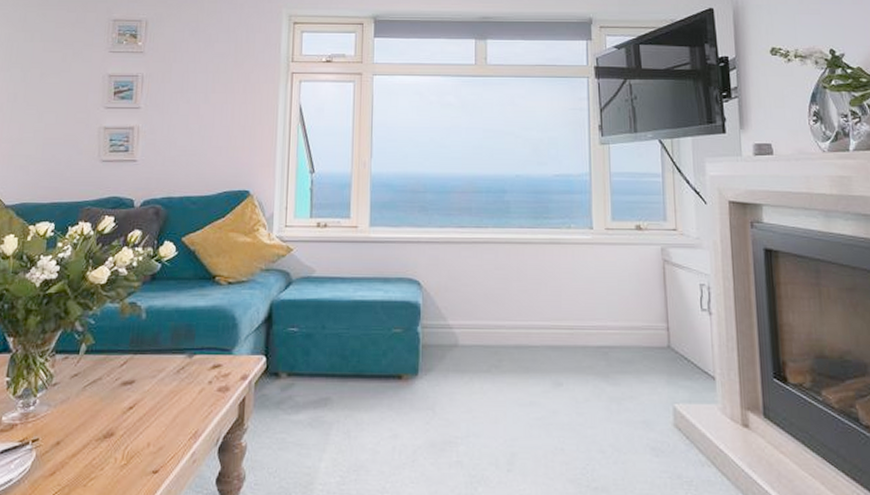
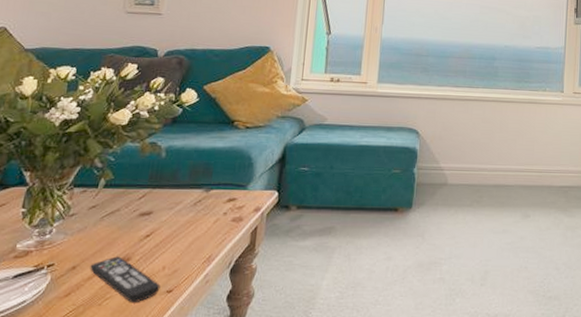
remote control: none [74,431,146,485] -> present [90,256,161,303]

